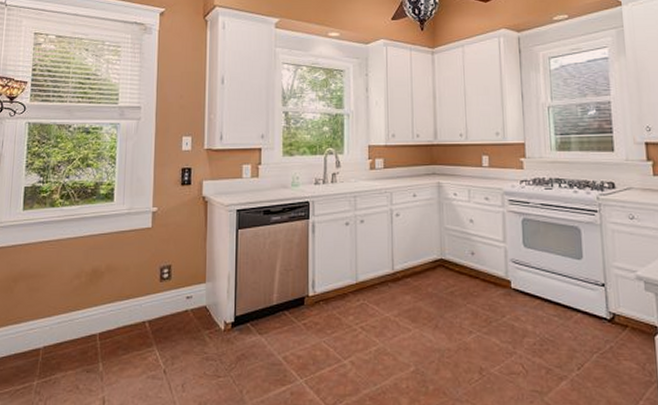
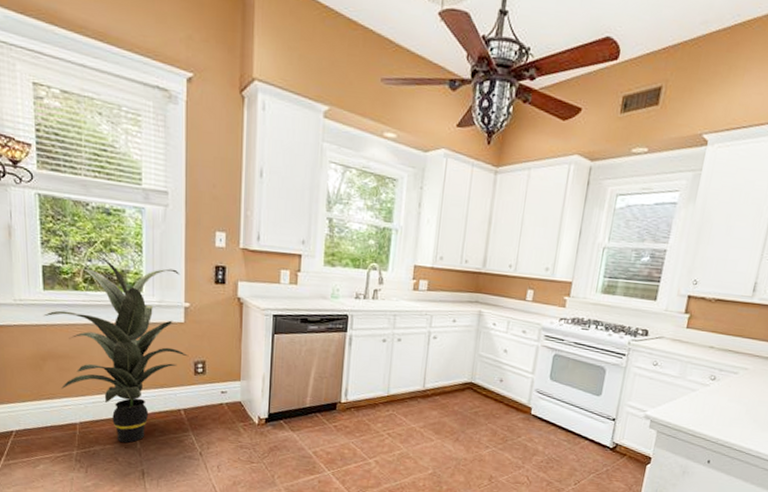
indoor plant: none [20,172,155,366] -> present [43,255,189,443]

